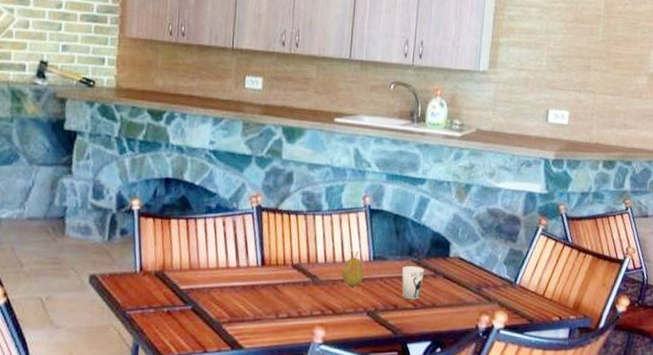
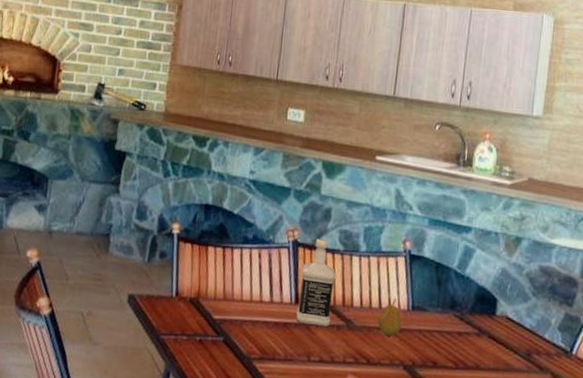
bottle: none [263,202,300,284] -> present [296,239,336,327]
cup: present [402,266,424,300] -> none [442,320,468,359]

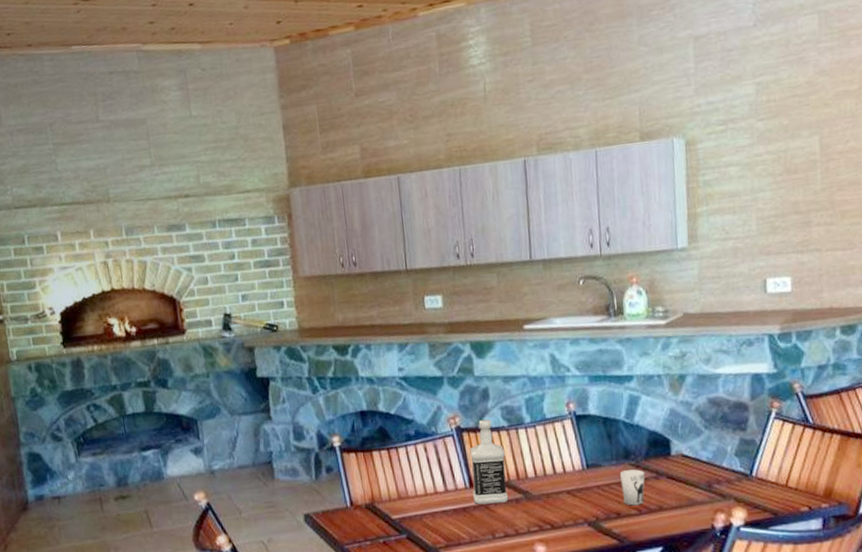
fruit: present [377,298,402,337] -> none [554,461,579,499]
cup: none [442,320,468,359] -> present [620,469,645,506]

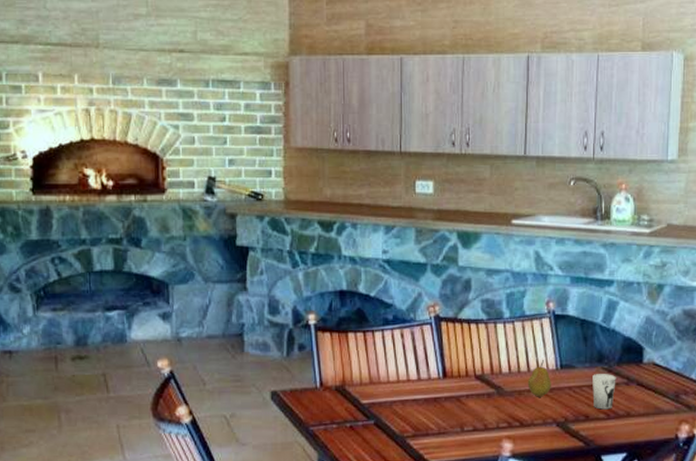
bottle: present [470,419,509,505] -> none [445,311,482,396]
fruit: none [554,461,579,499] -> present [527,360,551,397]

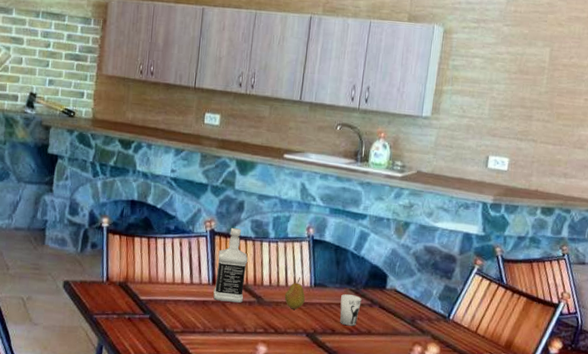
bottle: none [445,311,482,396] -> present [213,228,248,303]

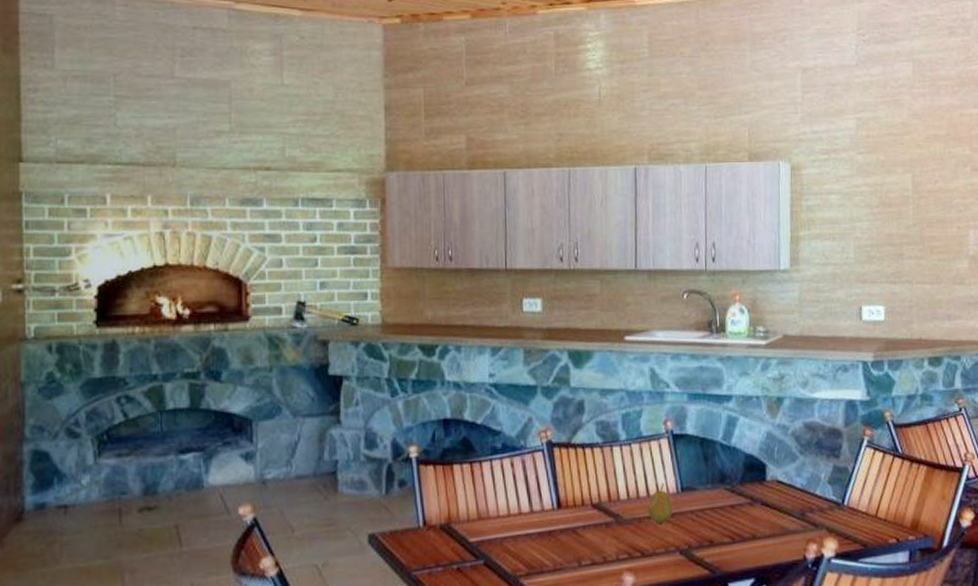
bottle: present [213,228,248,303] -> none [560,435,598,528]
cup: present [340,294,362,326] -> none [715,494,740,534]

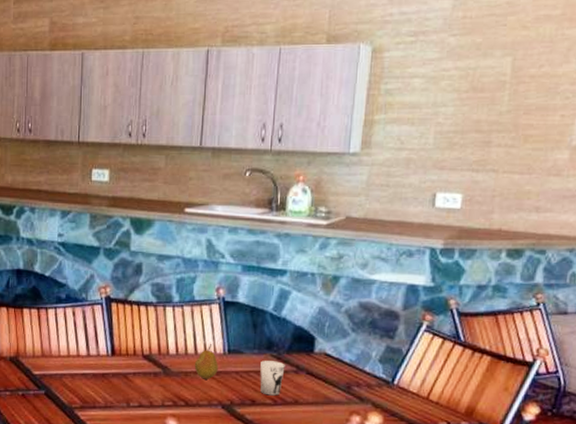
cup: none [715,494,740,534] -> present [260,360,285,396]

